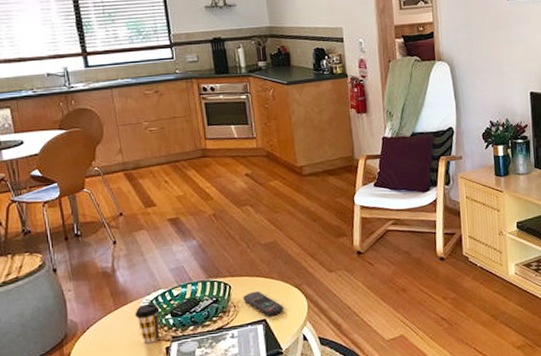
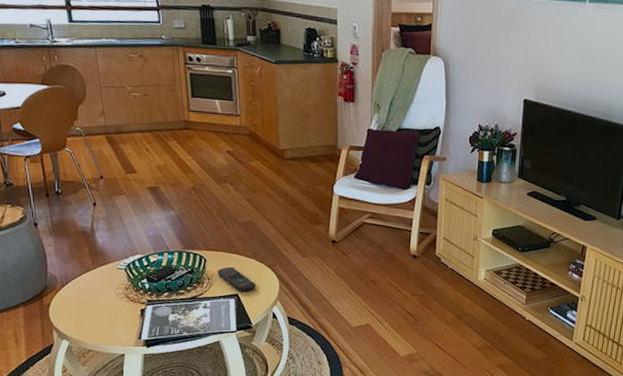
coffee cup: present [135,303,160,344] -> none [112,266,136,304]

